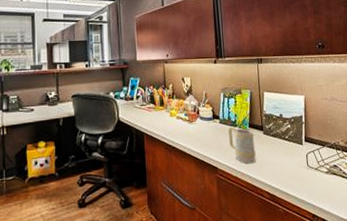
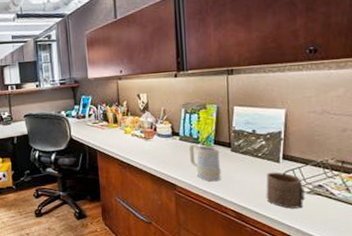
cup: none [293,153,324,189] -> present [266,172,305,209]

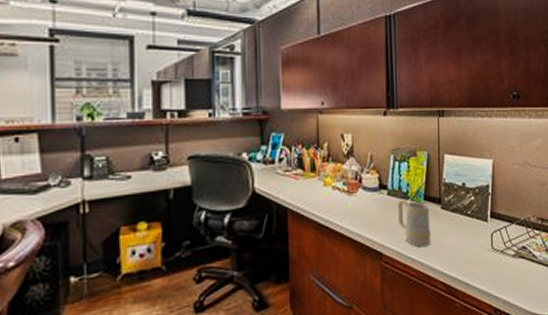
cup: present [266,172,305,209] -> none [475,232,511,276]

